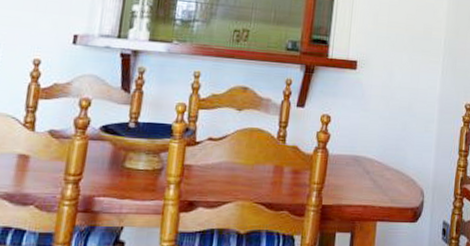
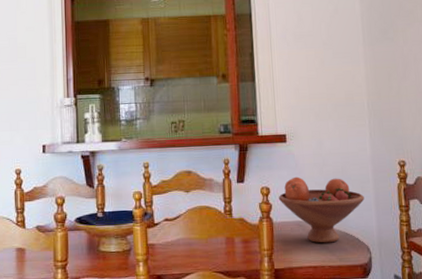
fruit bowl: none [338,107,426,182] -> present [278,176,364,244]

